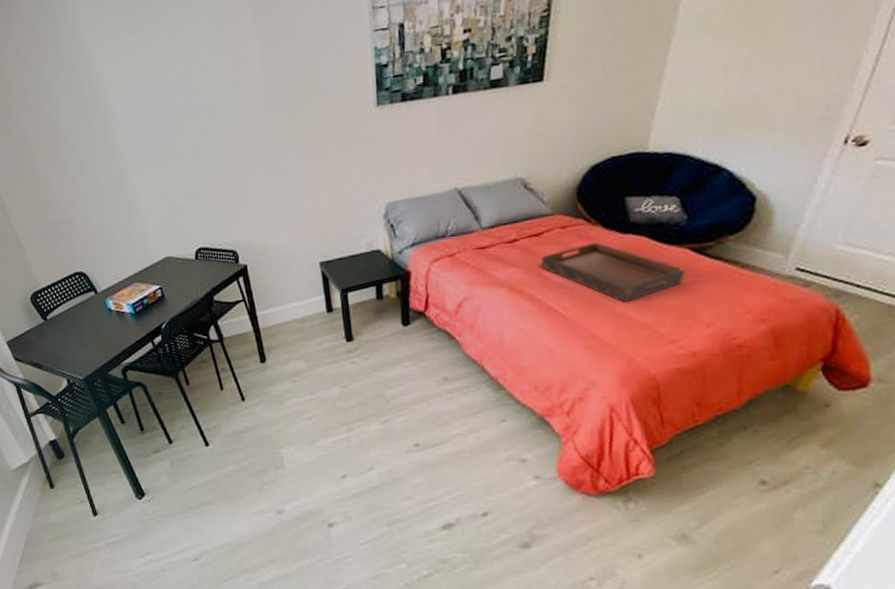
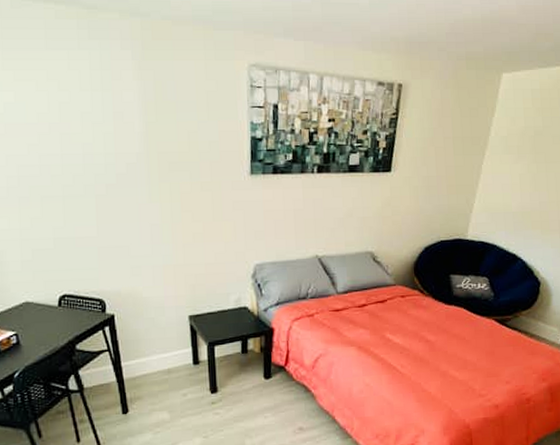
serving tray: present [540,241,685,302] -> none [384,310,492,362]

